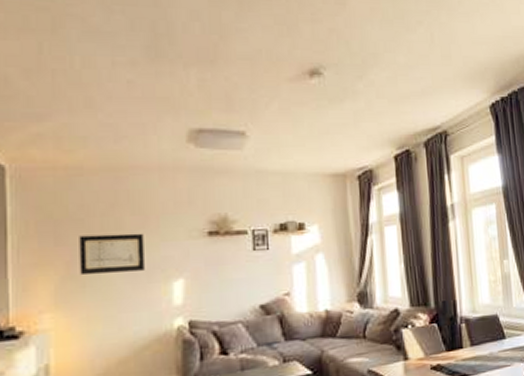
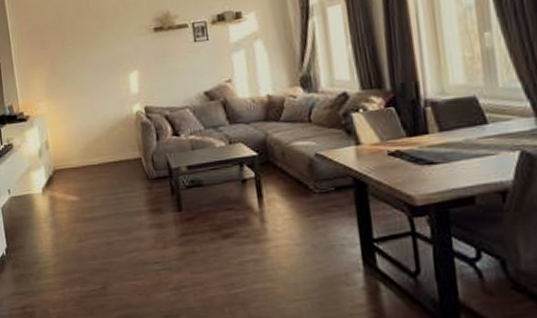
wall art: present [79,233,144,276] -> none [57,34,106,72]

